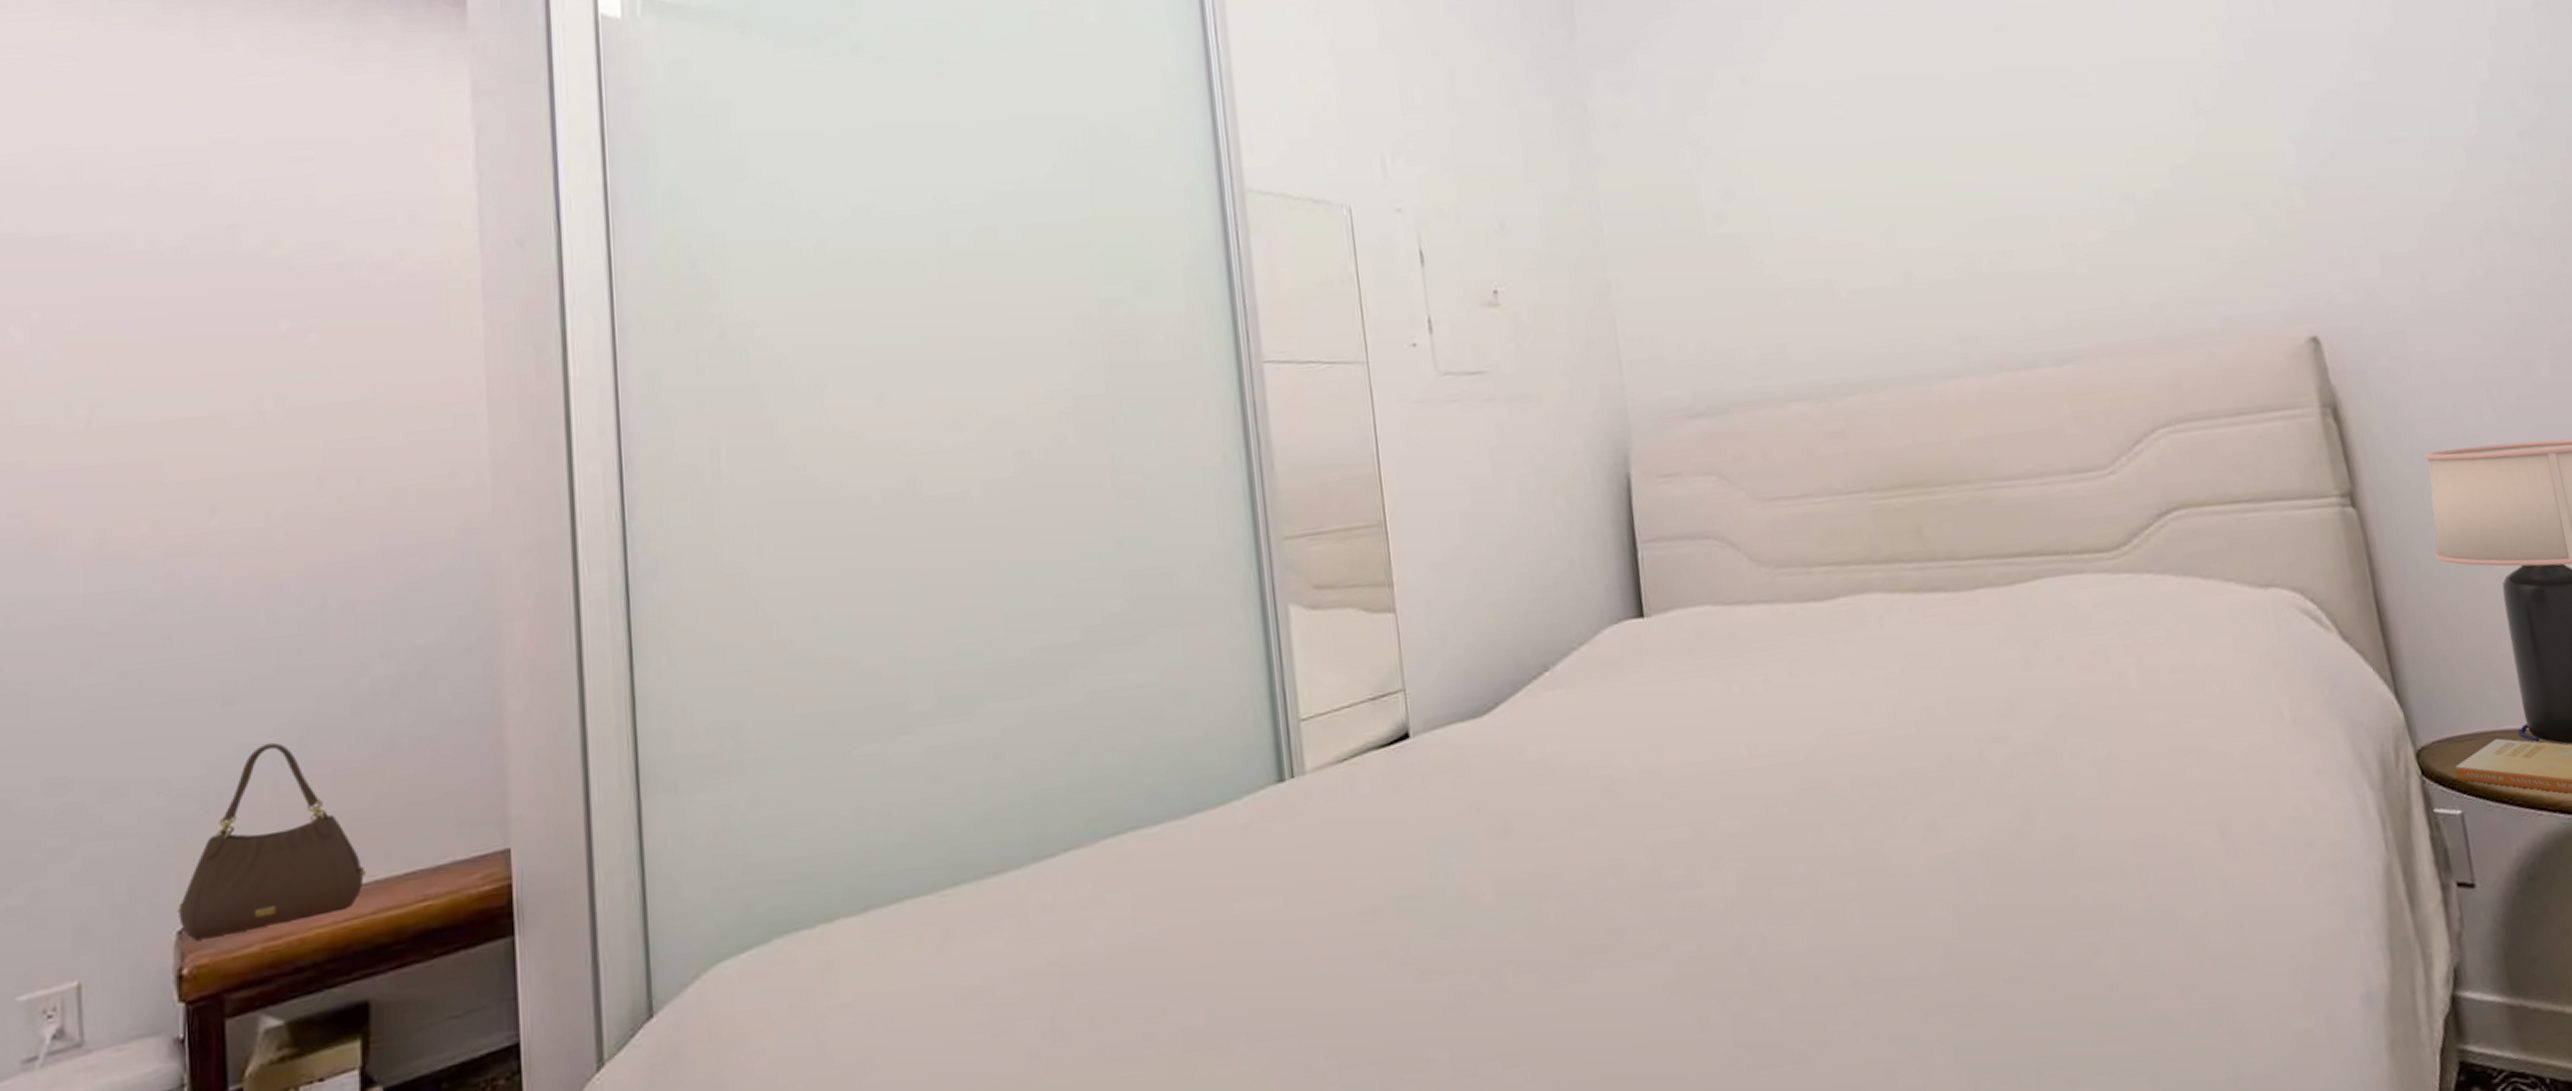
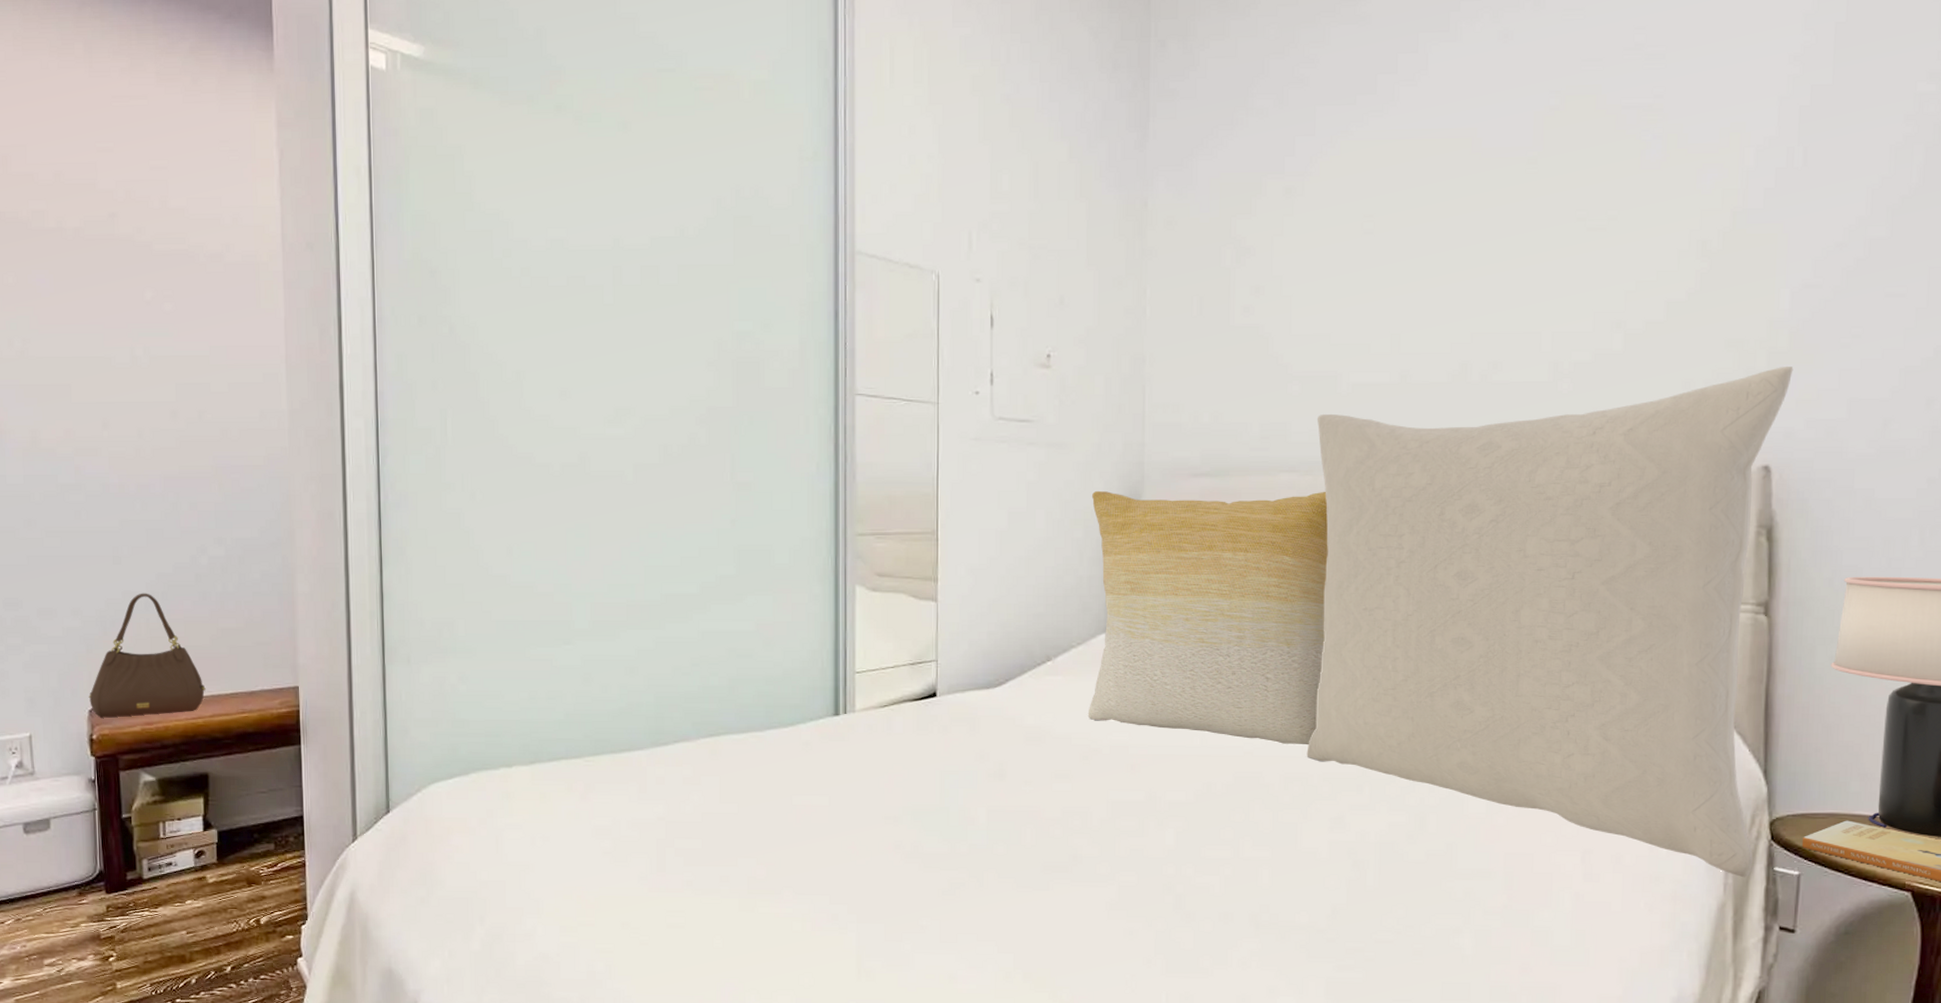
pillow: none [1570,419,1884,741] -> present [1087,490,1329,746]
pillow: none [1820,226,2410,828] -> present [1306,367,1794,878]

